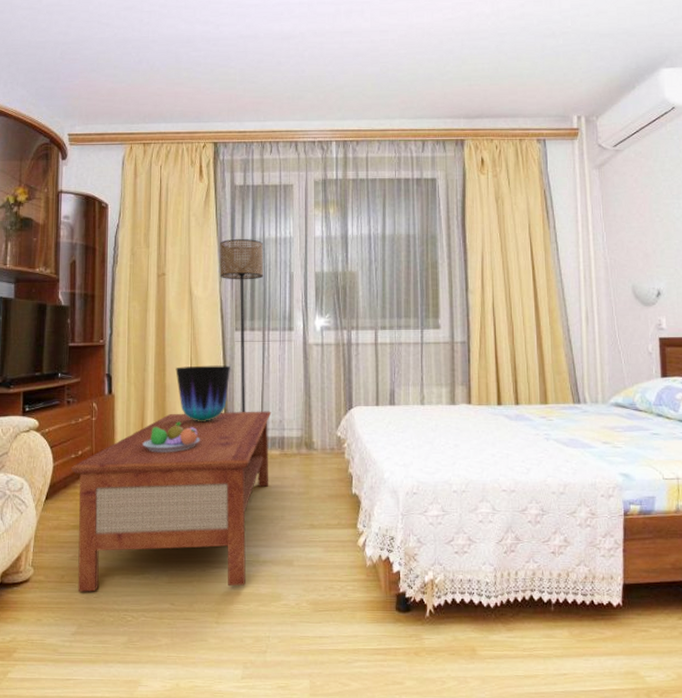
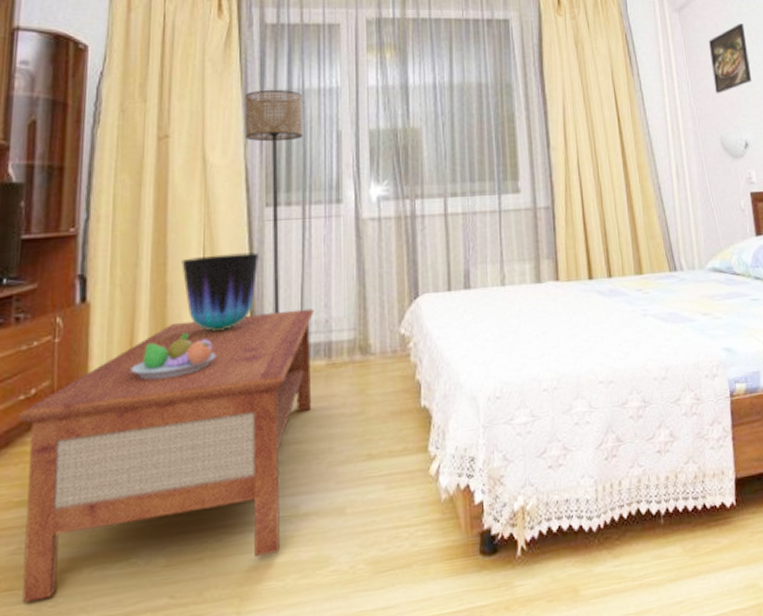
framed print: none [627,178,670,246] -> present [708,23,752,94]

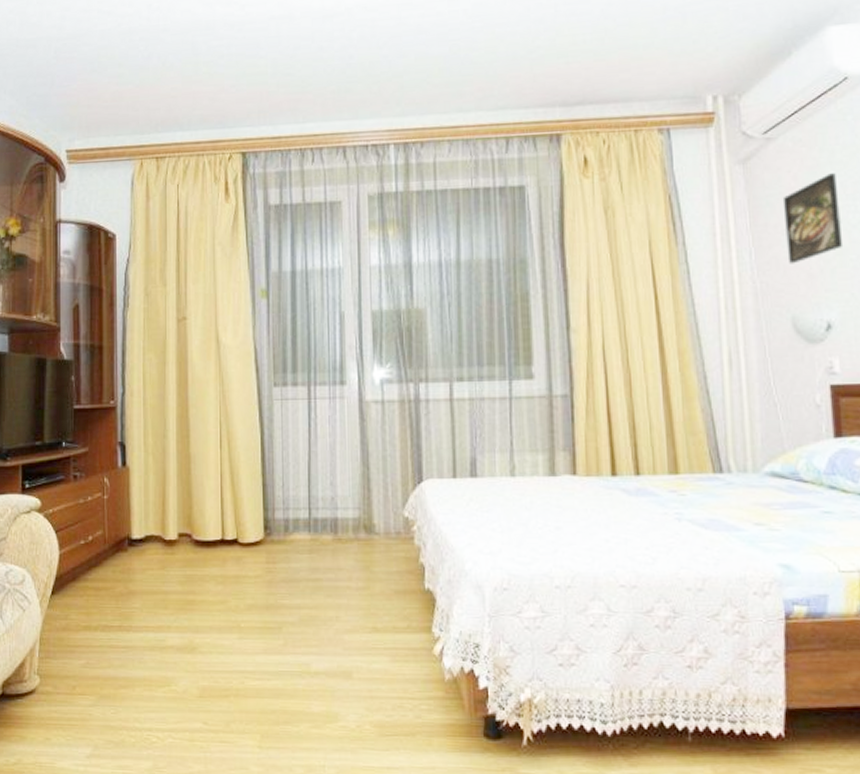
coffee table: present [16,308,315,603] -> none [79,486,321,707]
fruit bowl: present [131,333,216,380] -> none [164,499,234,538]
vase: present [181,252,260,331] -> none [202,429,270,499]
floor lamp: present [244,89,304,314] -> none [252,271,308,489]

